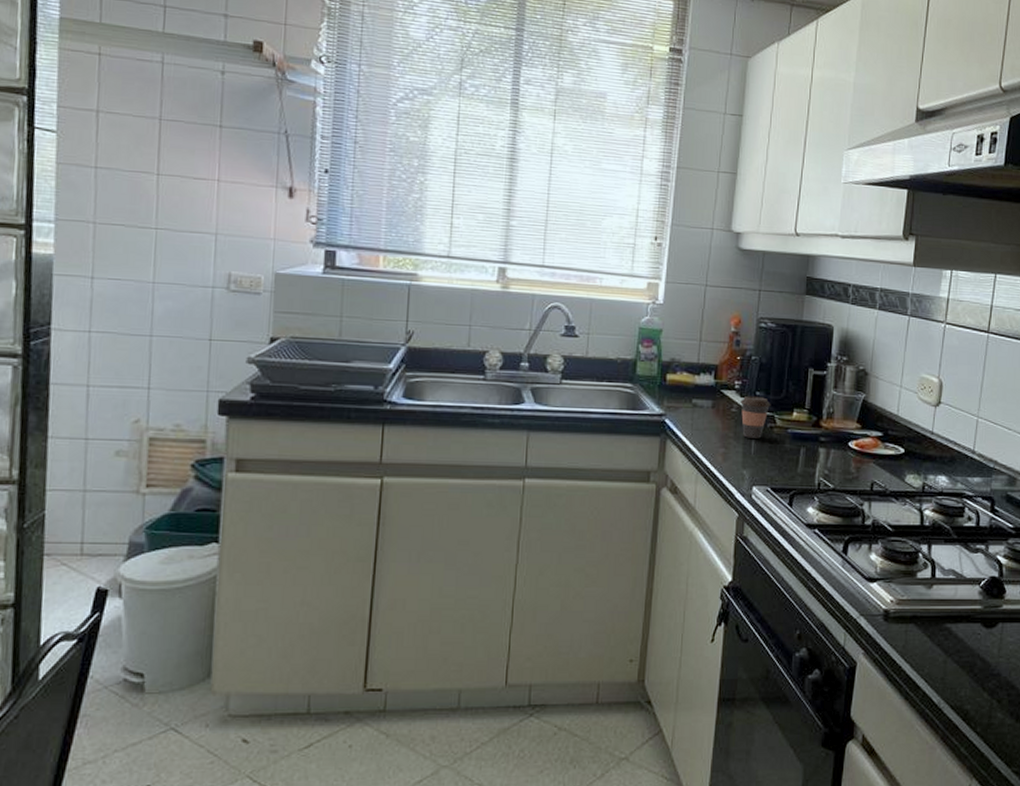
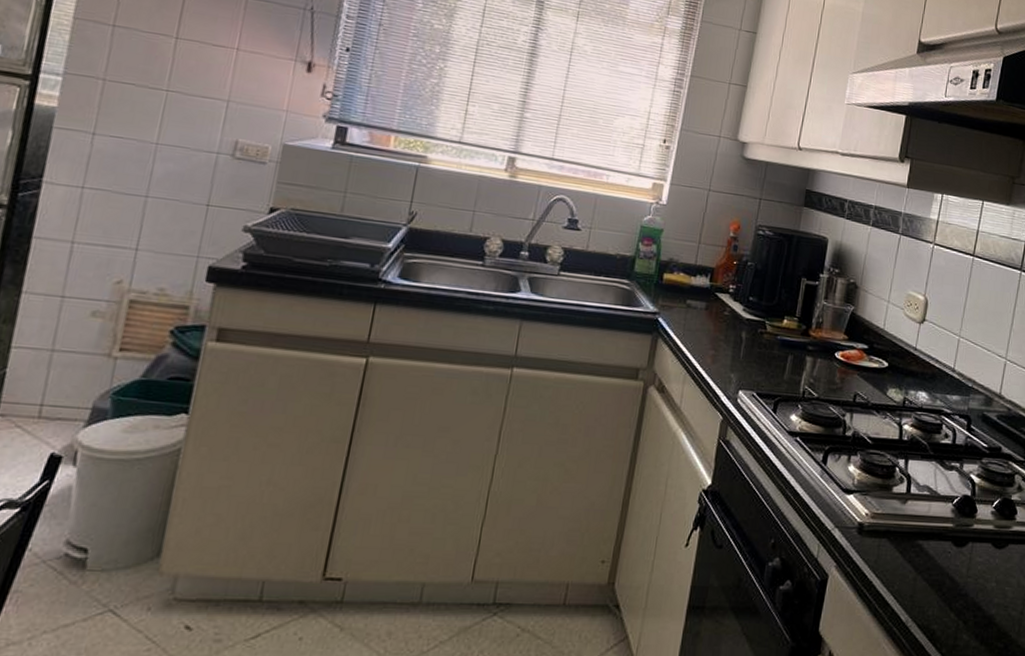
coffee cup: present [740,395,771,438] -> none [733,300,763,343]

